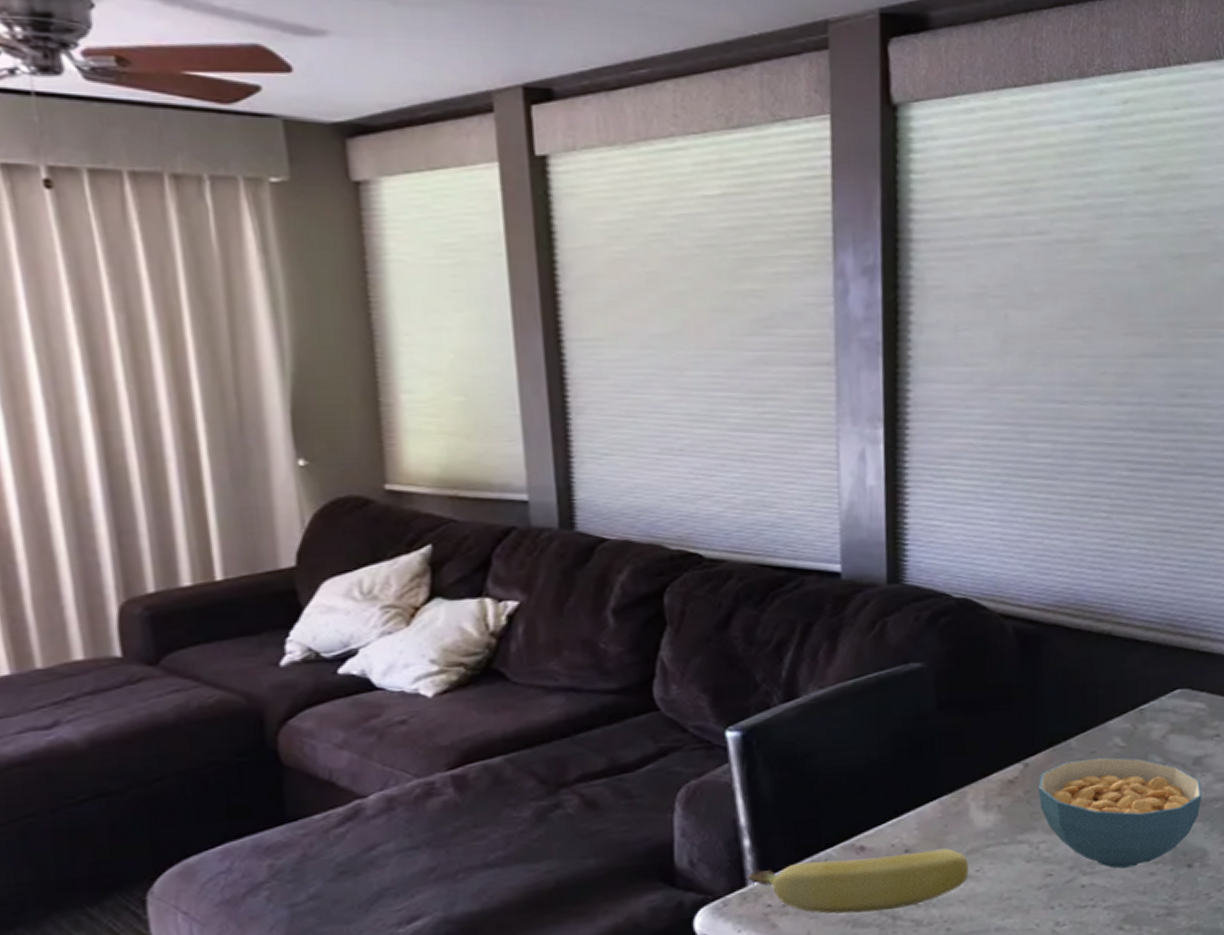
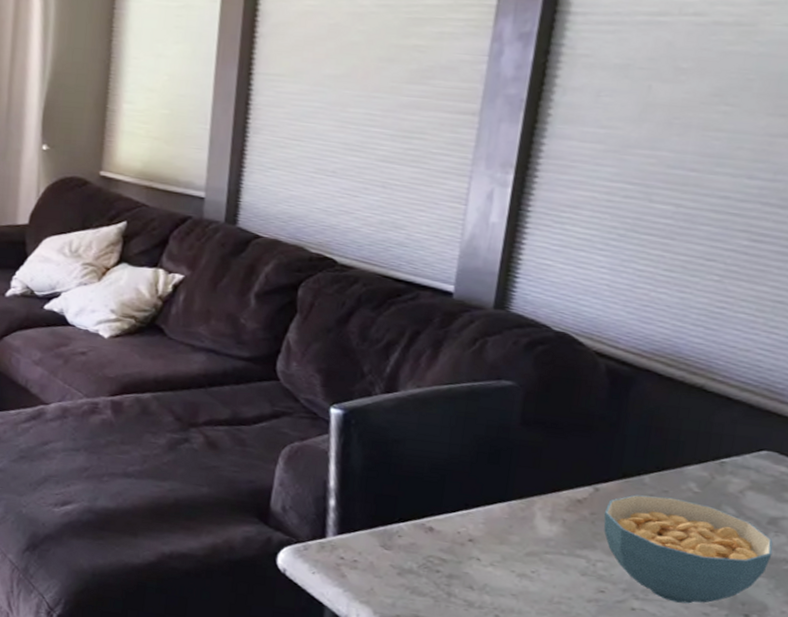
banana: present [747,848,969,914] -> none [327,527,526,588]

